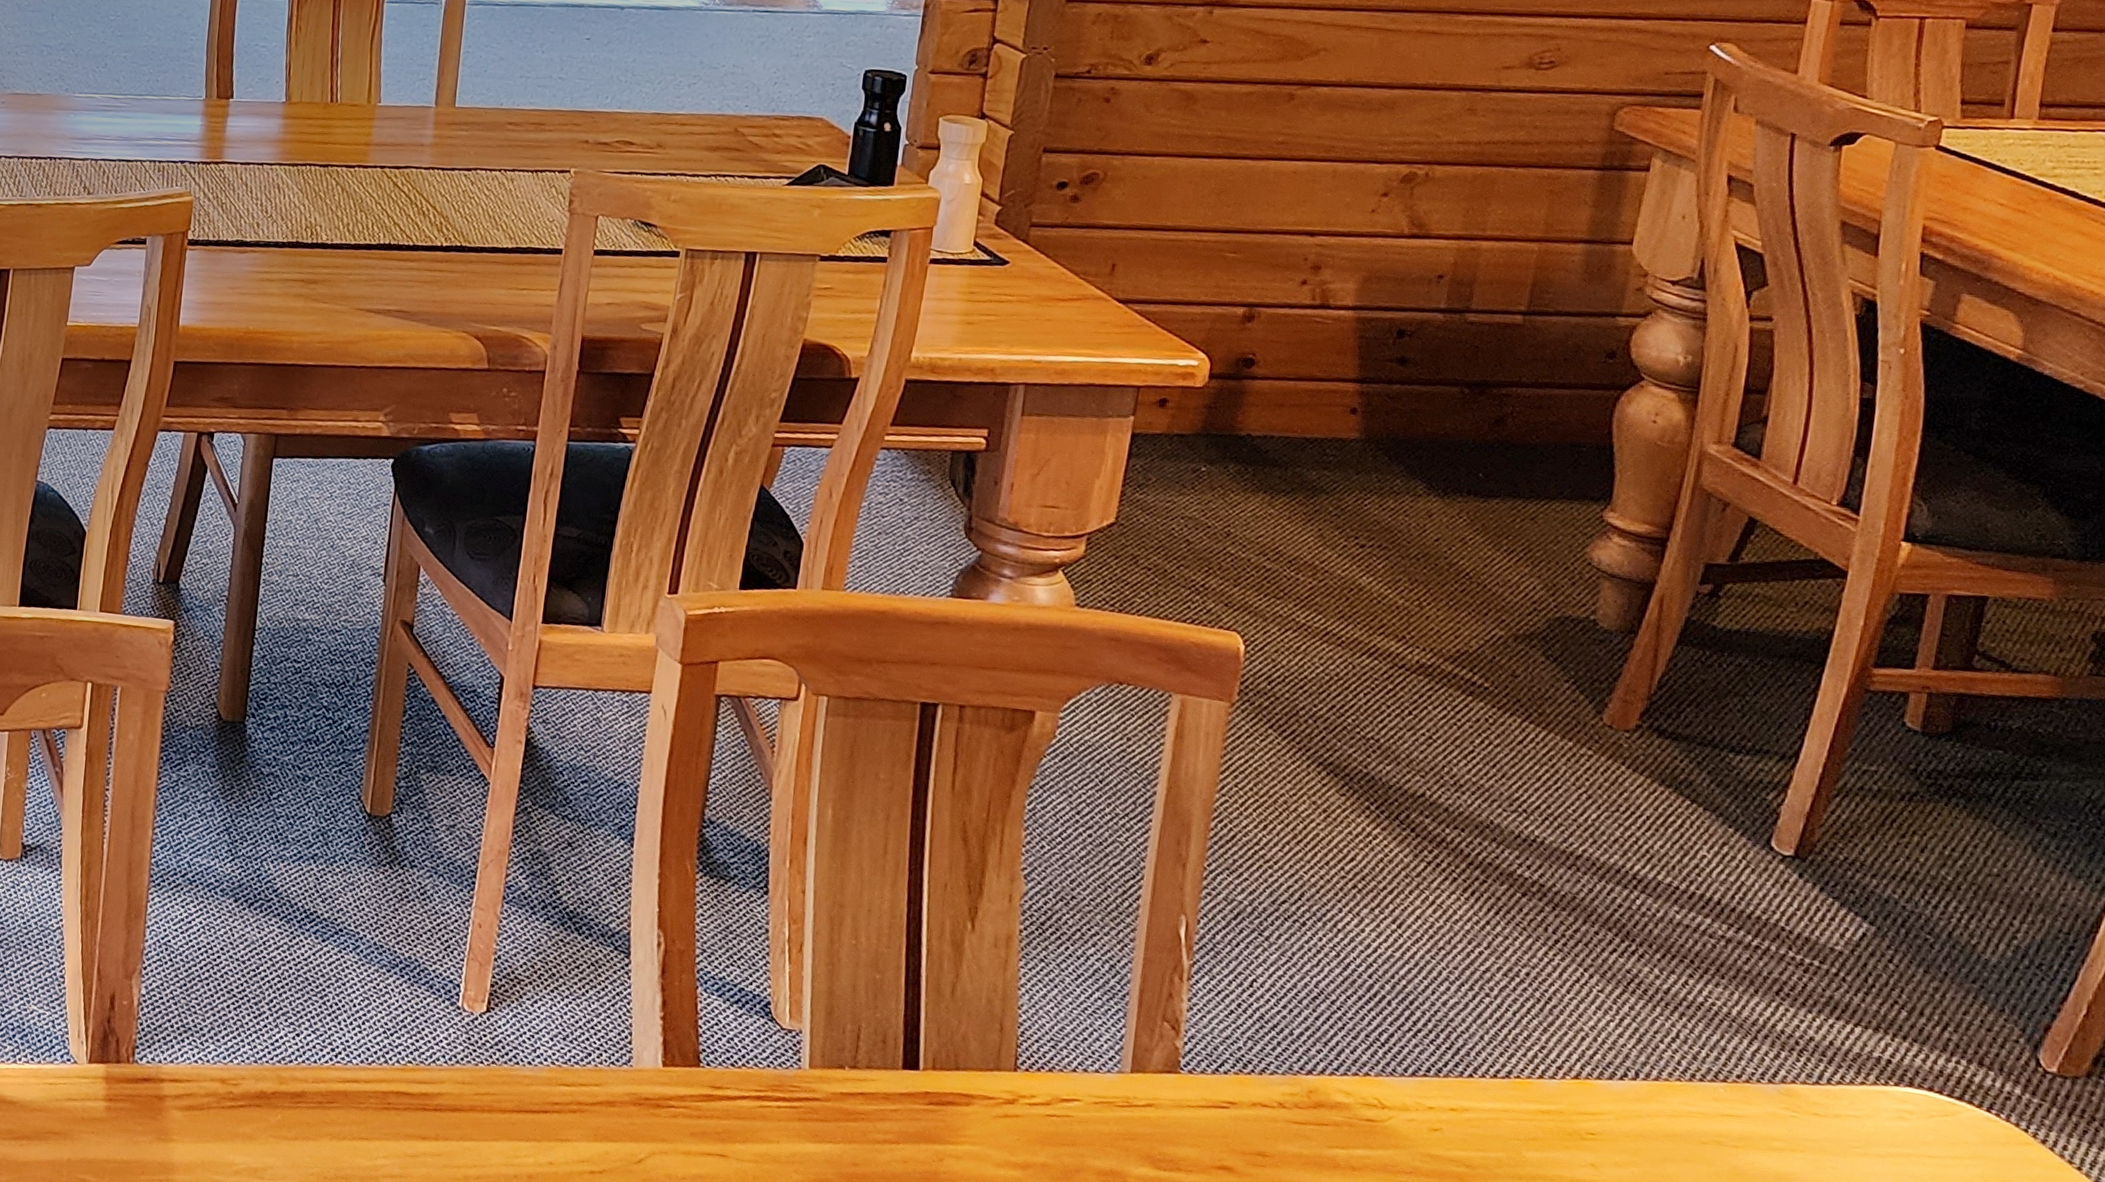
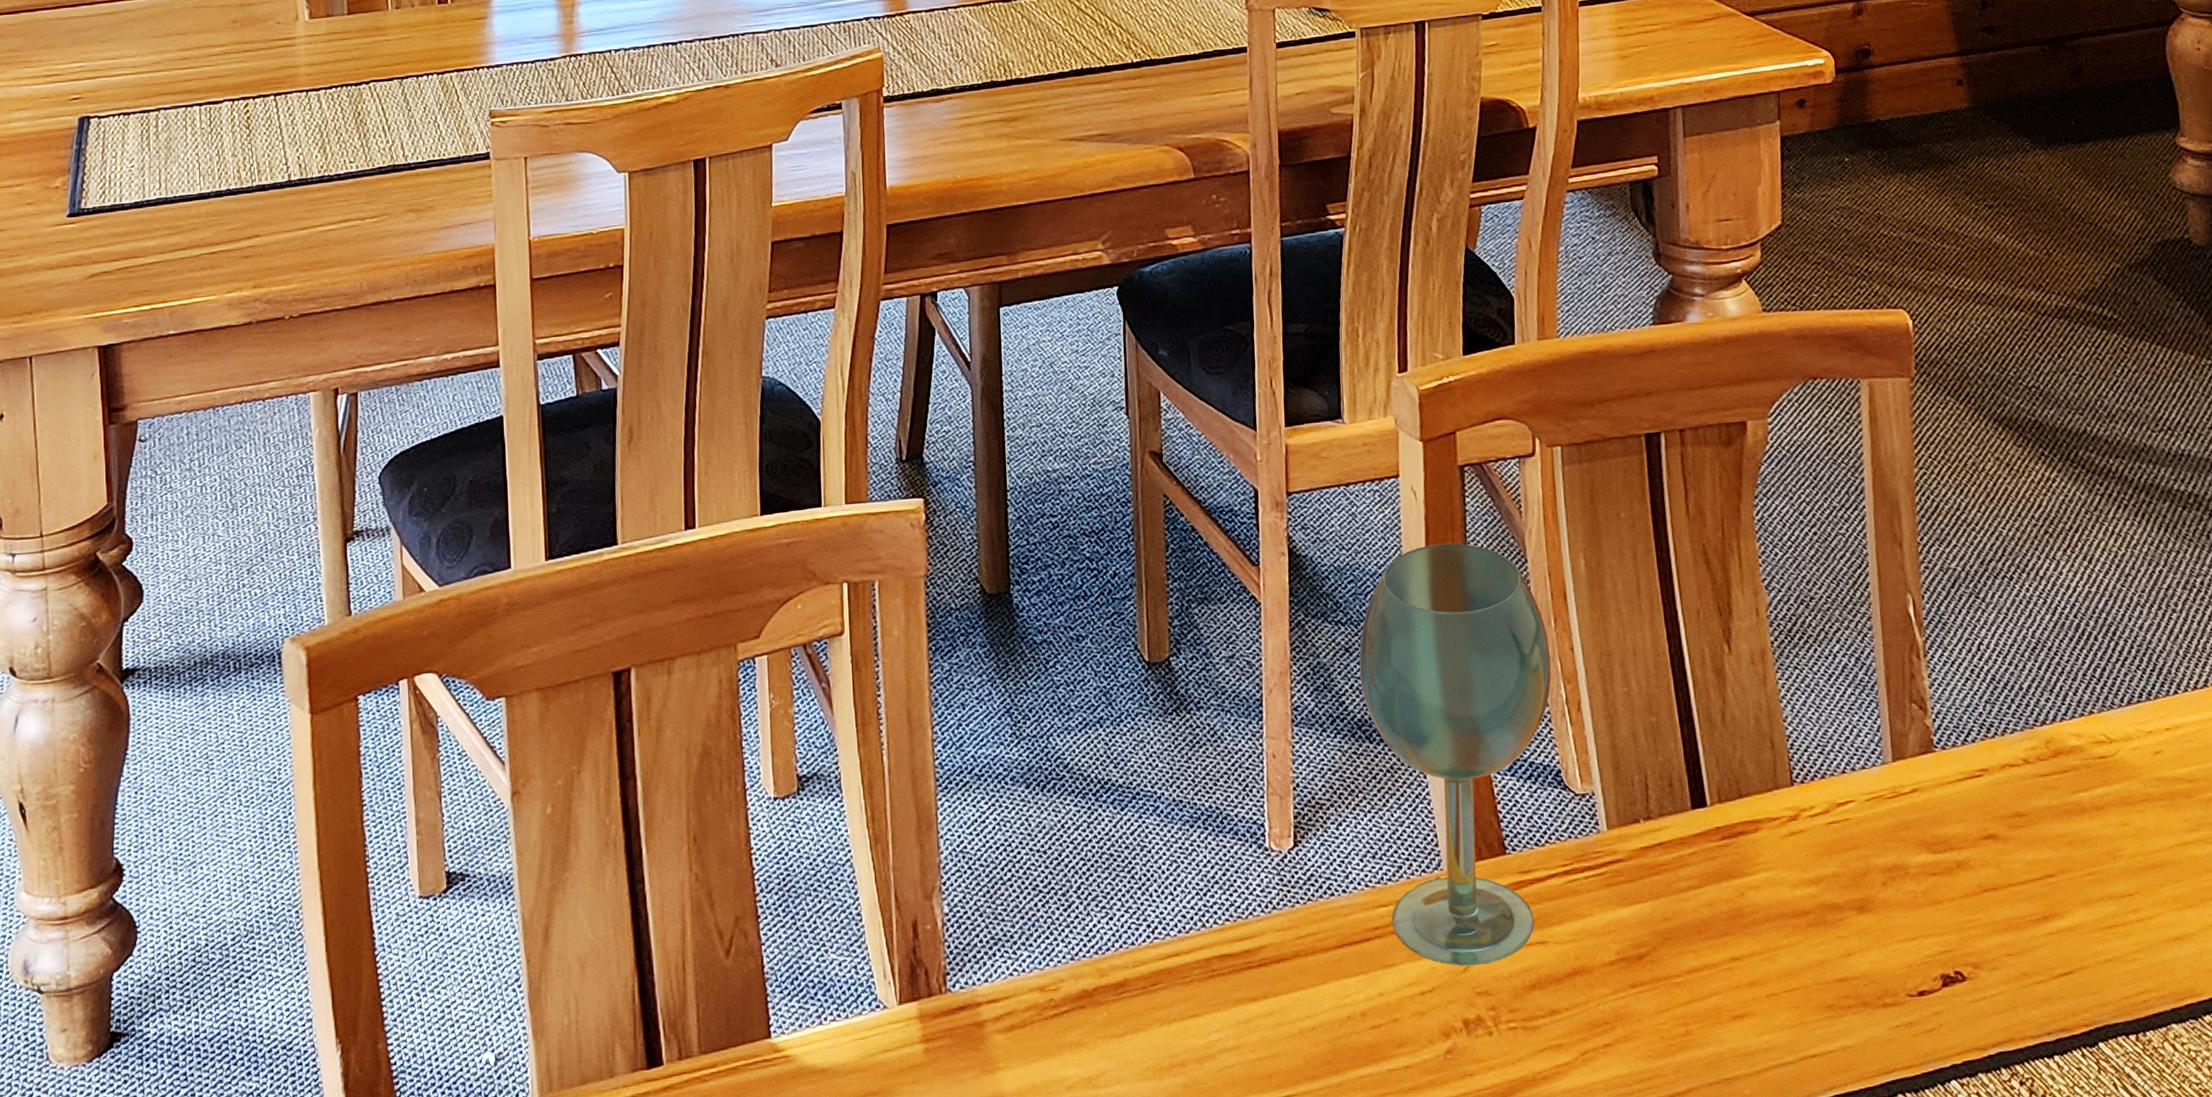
wine glass: none [572,763,781,1162] -> present [1359,543,1552,967]

